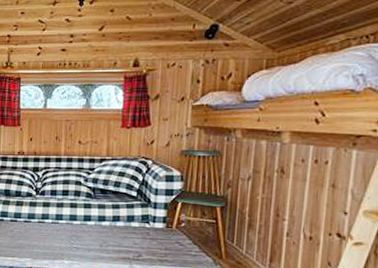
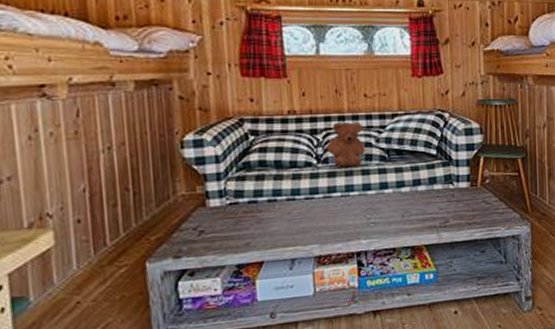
teddy bear: none [44,164,75,200] -> present [327,122,365,168]

